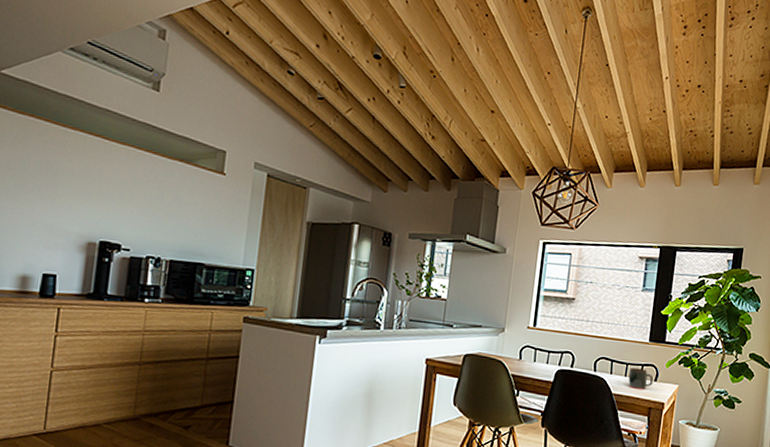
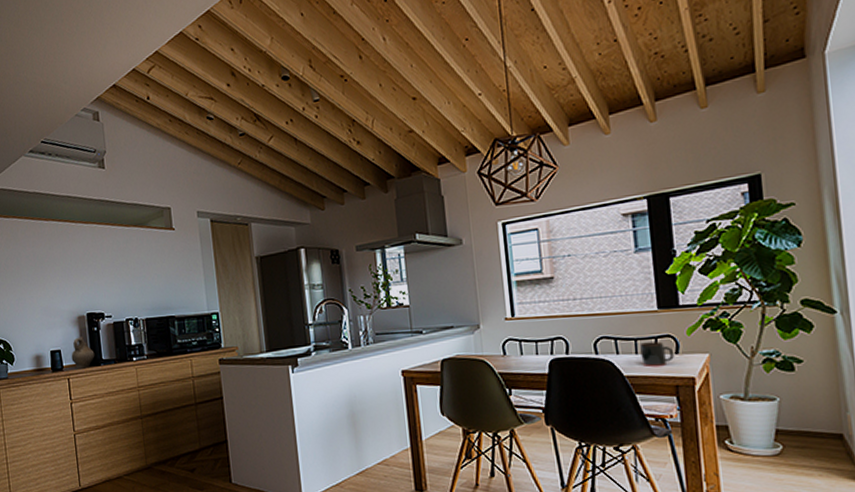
ceramic jug: none [68,264,99,301] -> present [71,336,95,369]

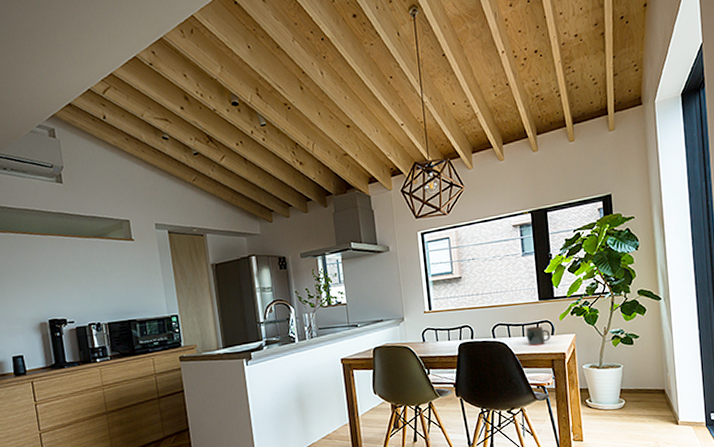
ceramic jug: present [71,336,95,369] -> none [34,342,59,372]

